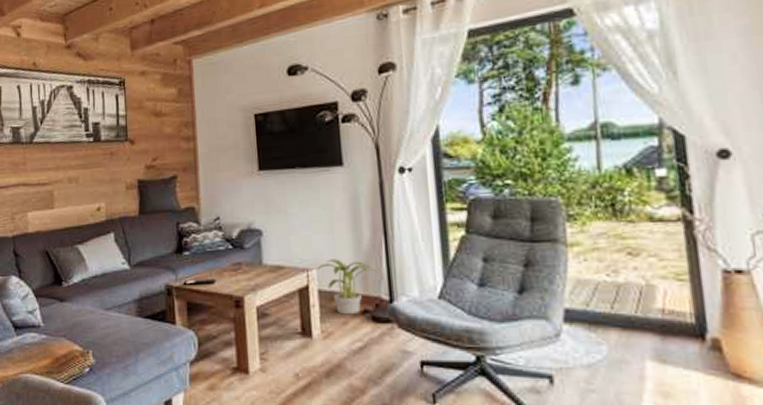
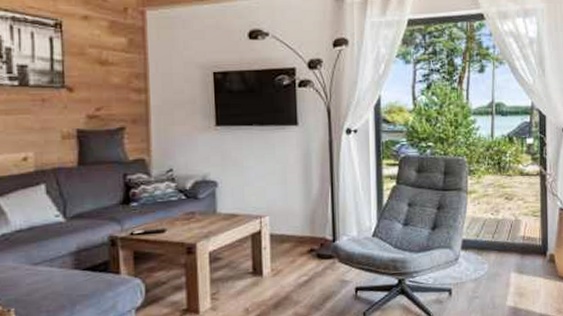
potted plant: present [315,259,377,315] -> none [268,206,324,255]

